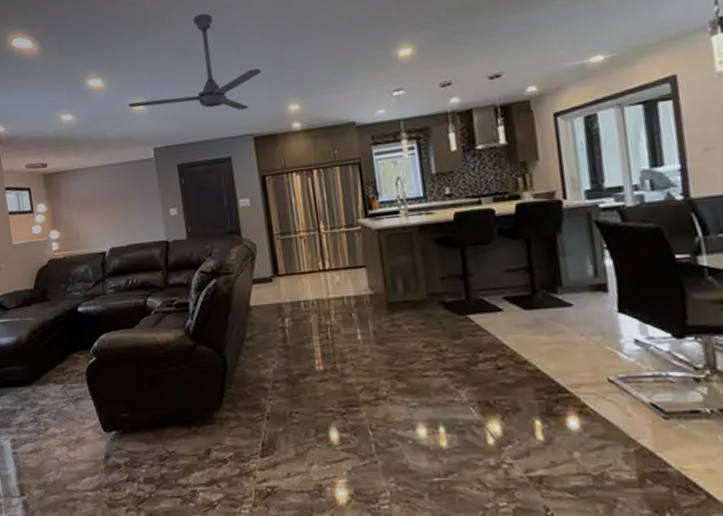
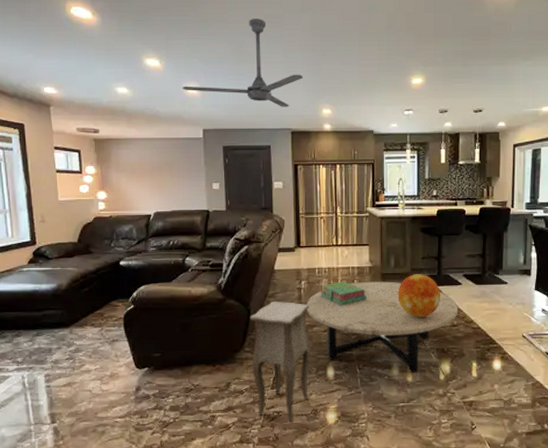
side table: none [226,345,309,502] -> present [250,301,311,423]
coffee table: none [293,312,504,435] -> present [306,281,459,373]
stack of books: none [309,316,371,348] -> present [320,282,366,306]
decorative sphere: none [412,299,476,359] -> present [397,274,441,318]

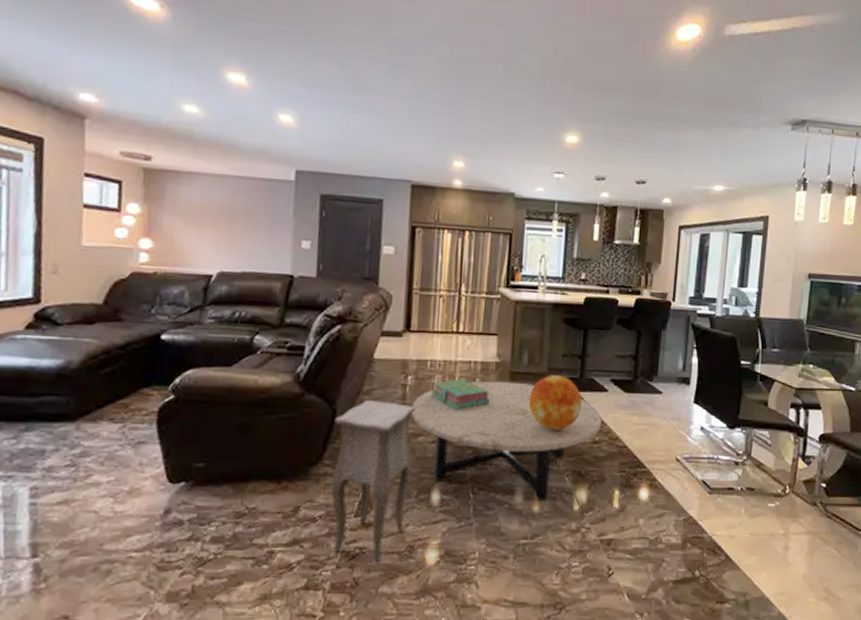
ceiling fan: present [182,19,304,107] -> none [273,39,433,154]

